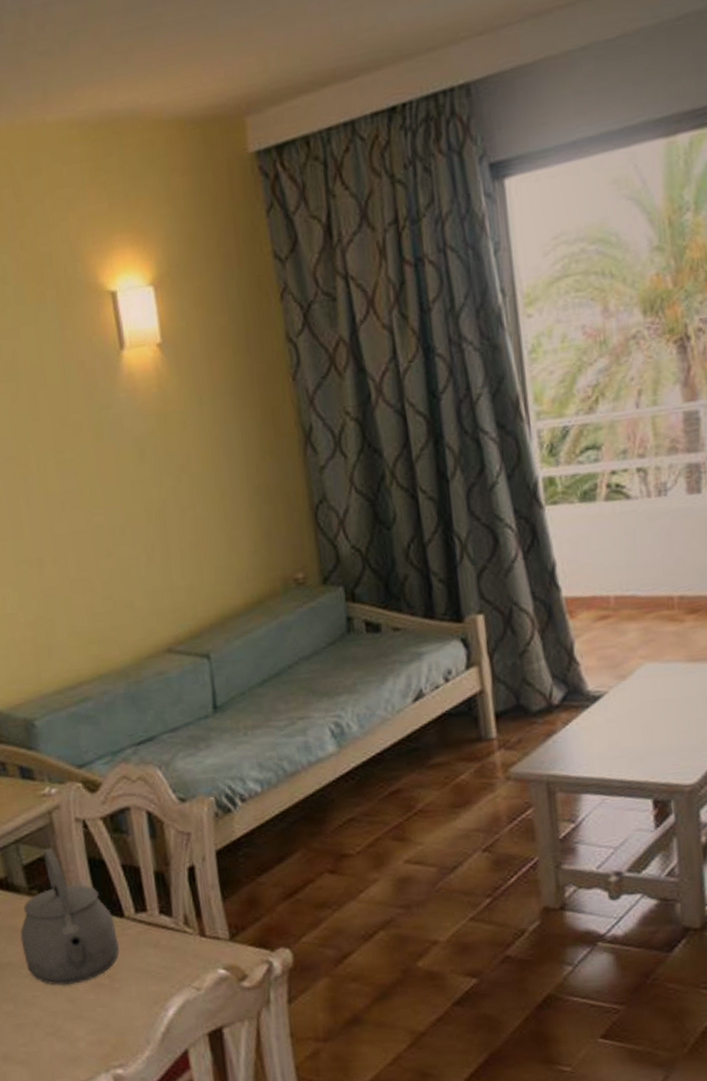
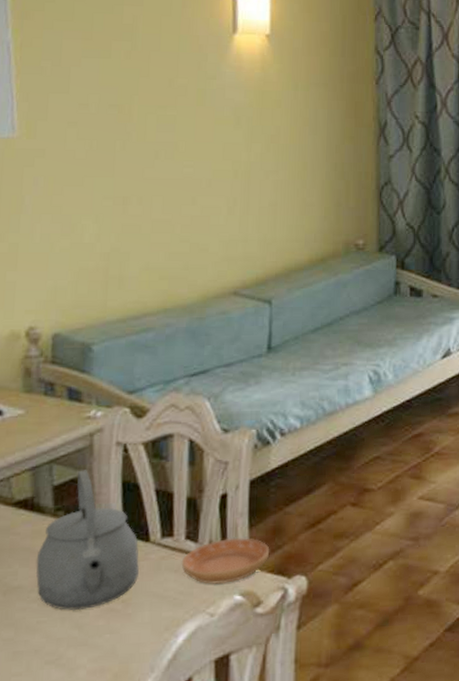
saucer: none [159,910,248,959] -> present [181,537,270,584]

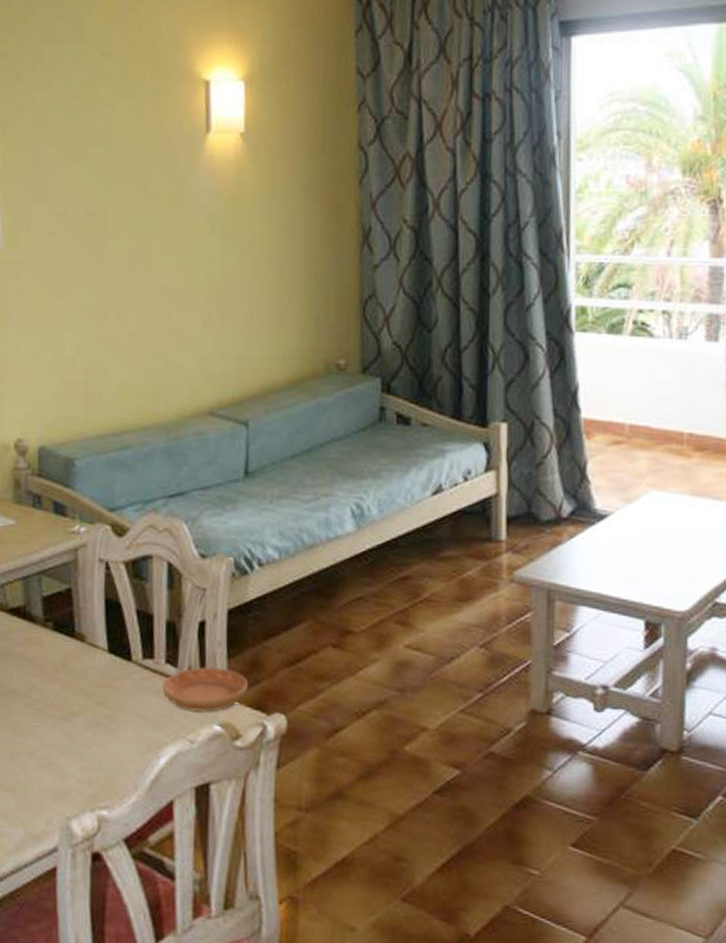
tea kettle: present [35,470,139,611] -> none [29,583,122,720]

